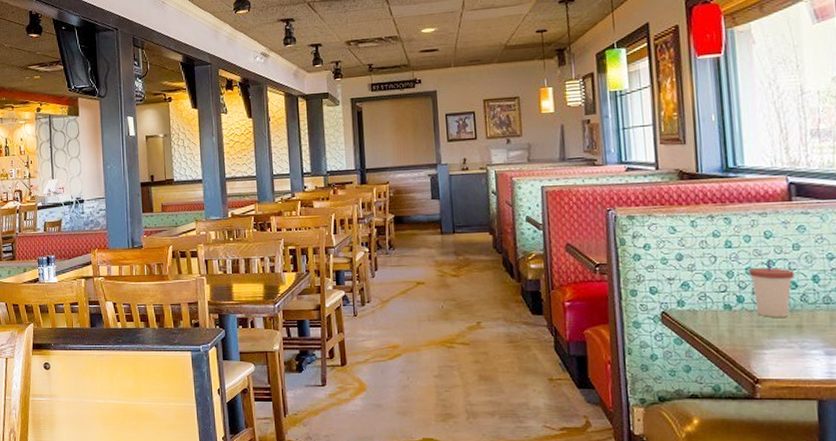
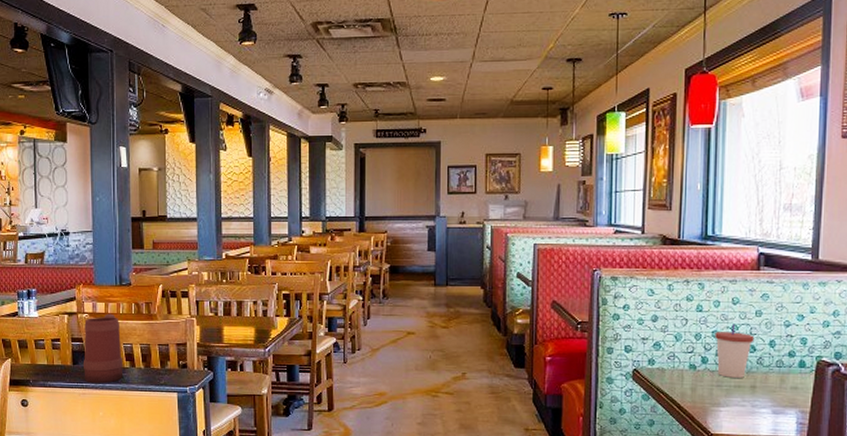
beer mug: none [100,275,139,345] -> present [84,313,124,384]

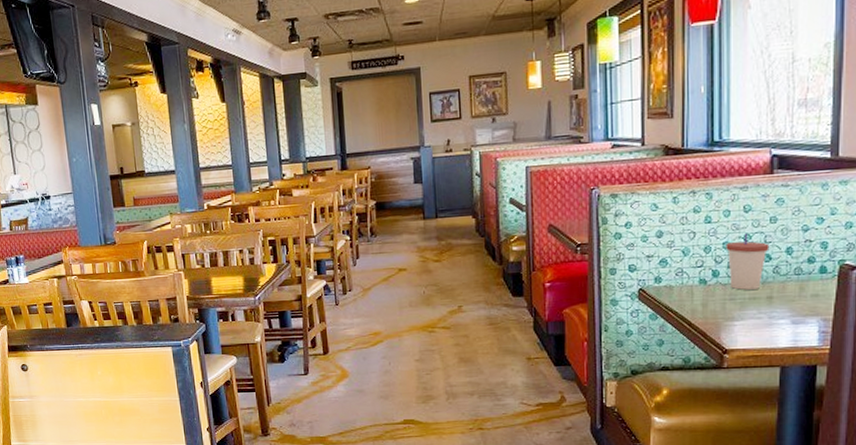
beer mug: present [84,313,124,384] -> none [74,273,117,345]

